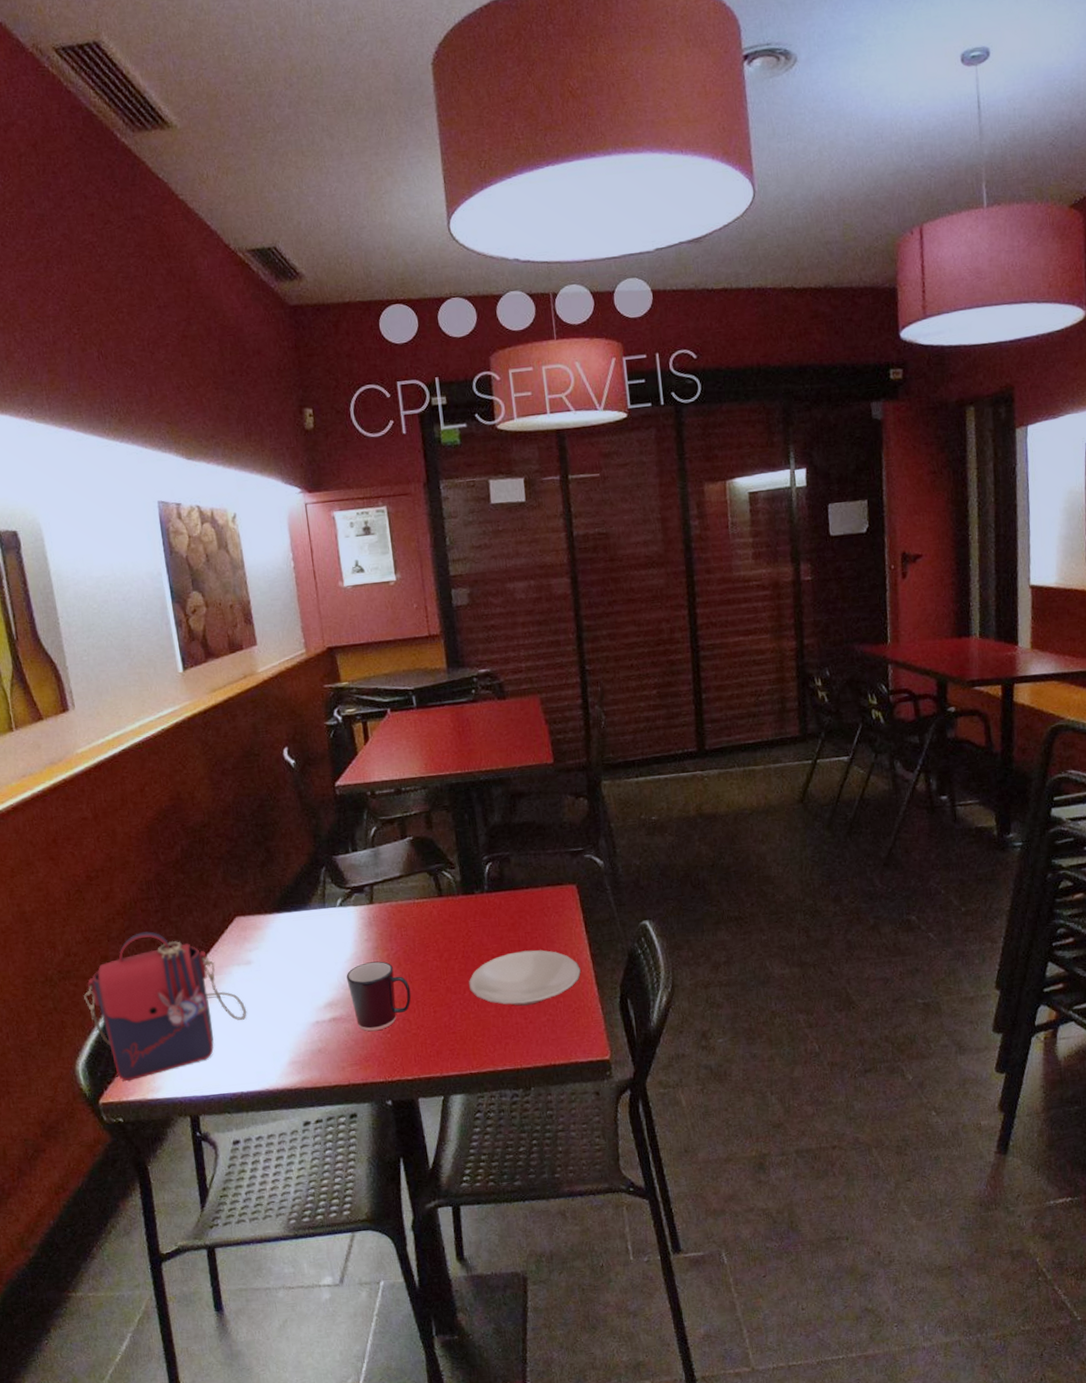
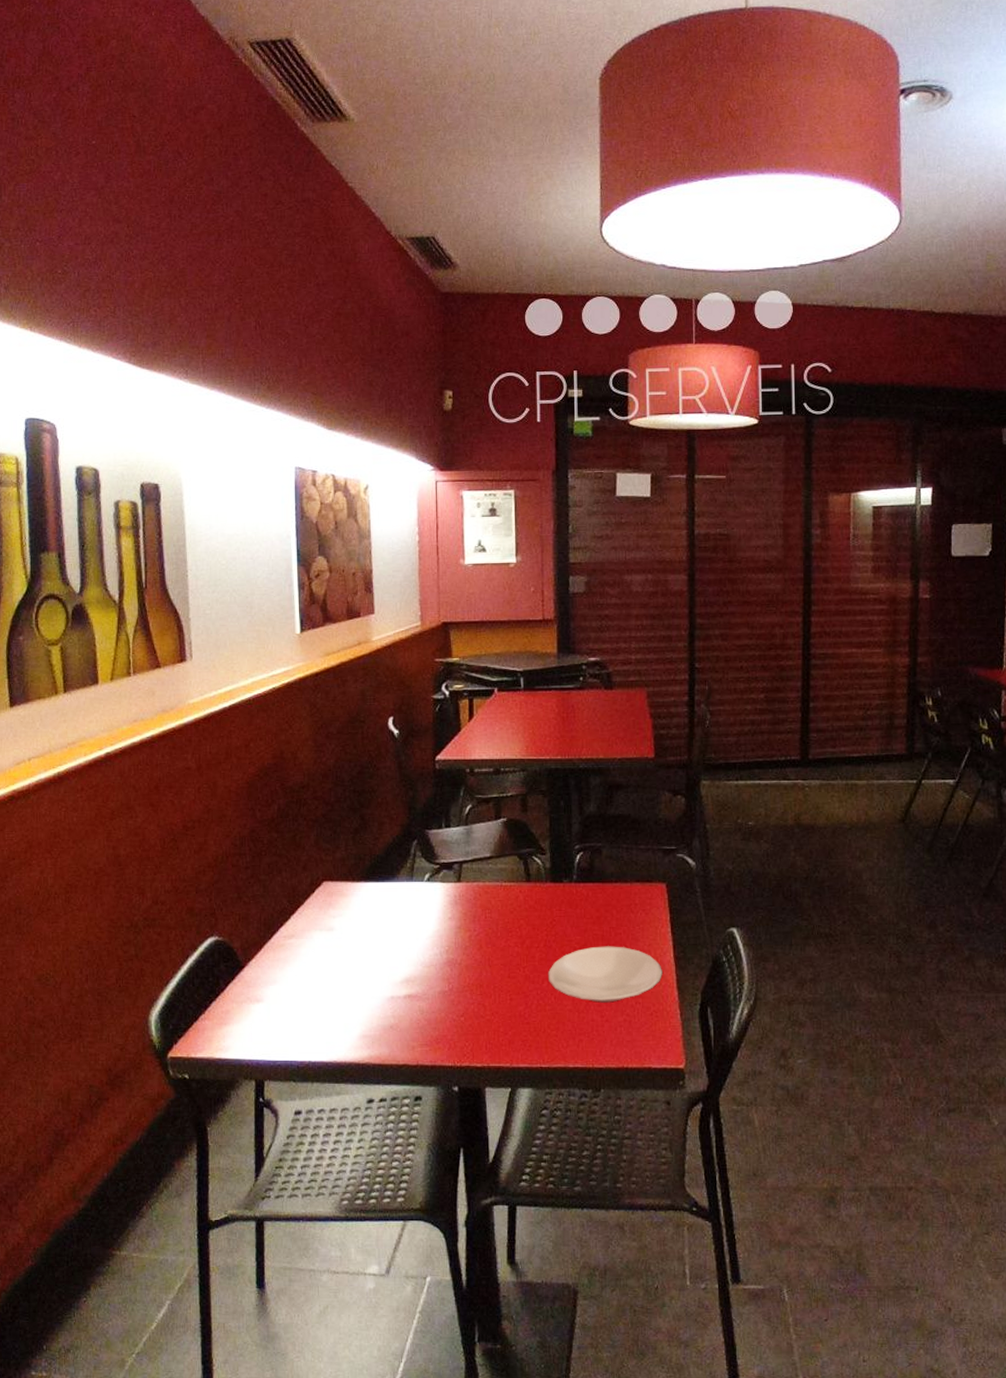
handbag: present [84,931,247,1081] -> none [166,887,324,1036]
mug: present [346,961,412,1032] -> none [426,941,489,1013]

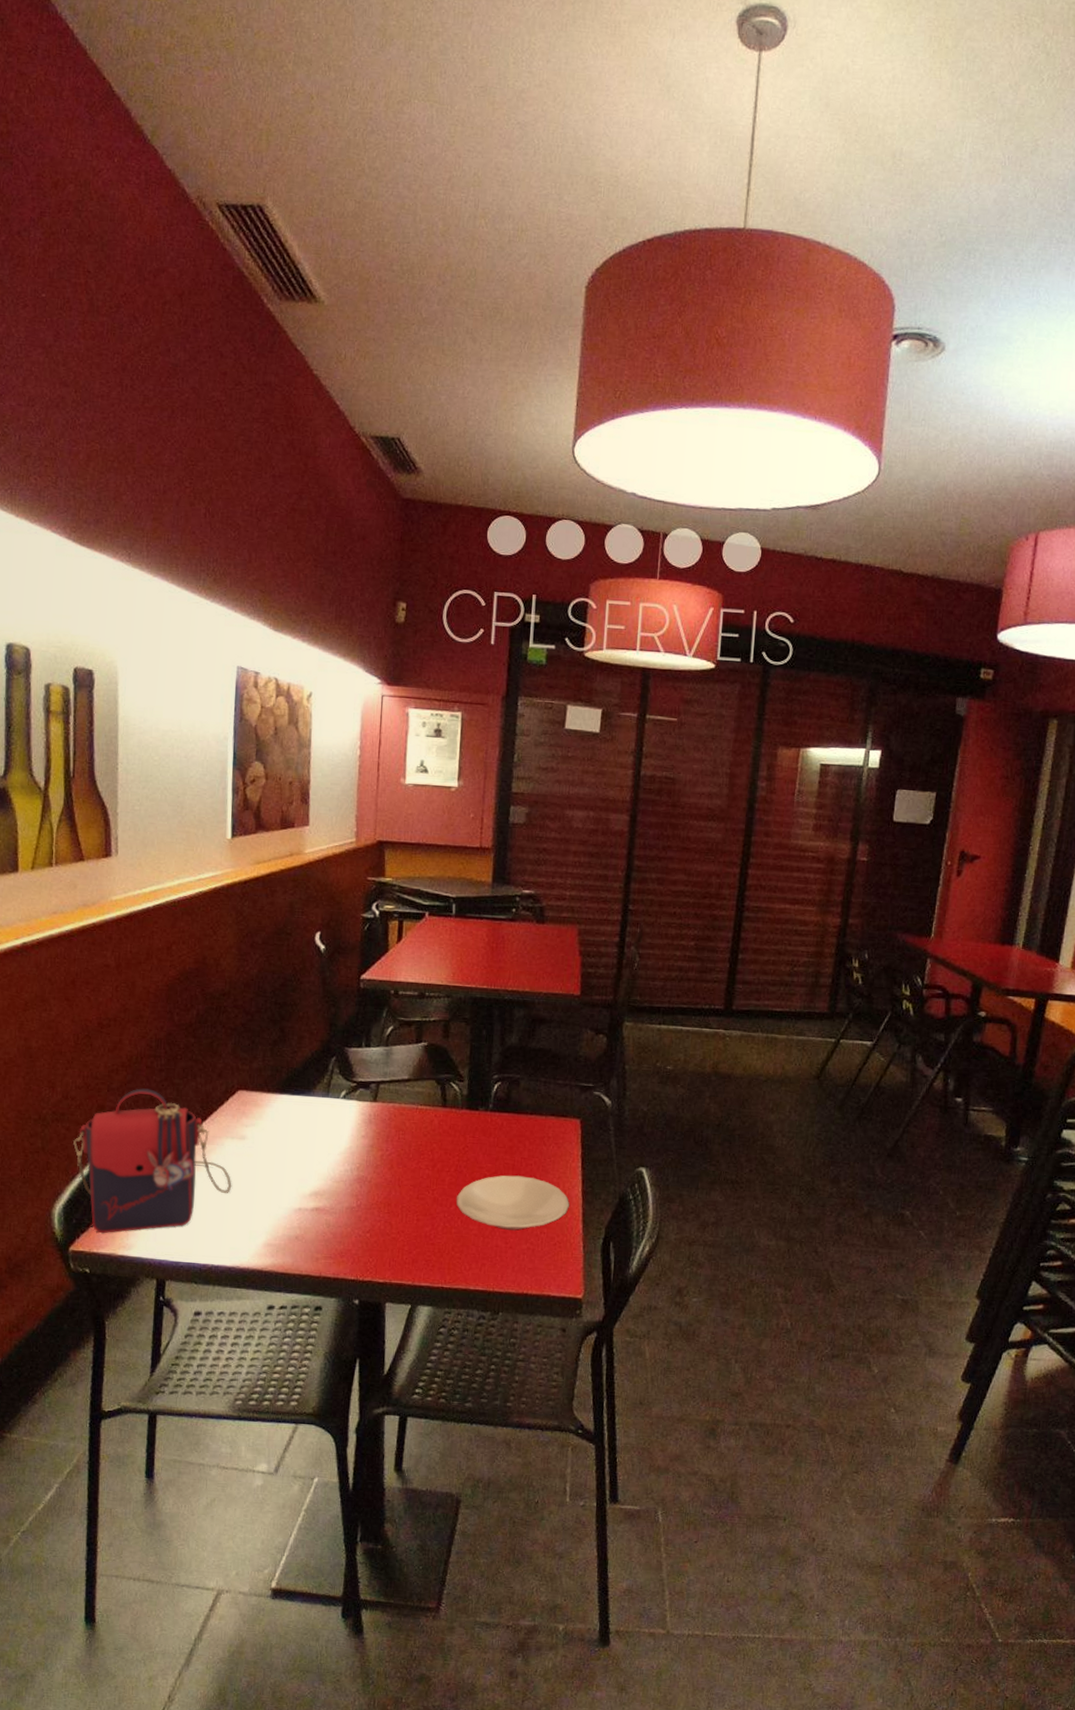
handbag: none [166,887,324,1036] -> present [73,1088,232,1233]

